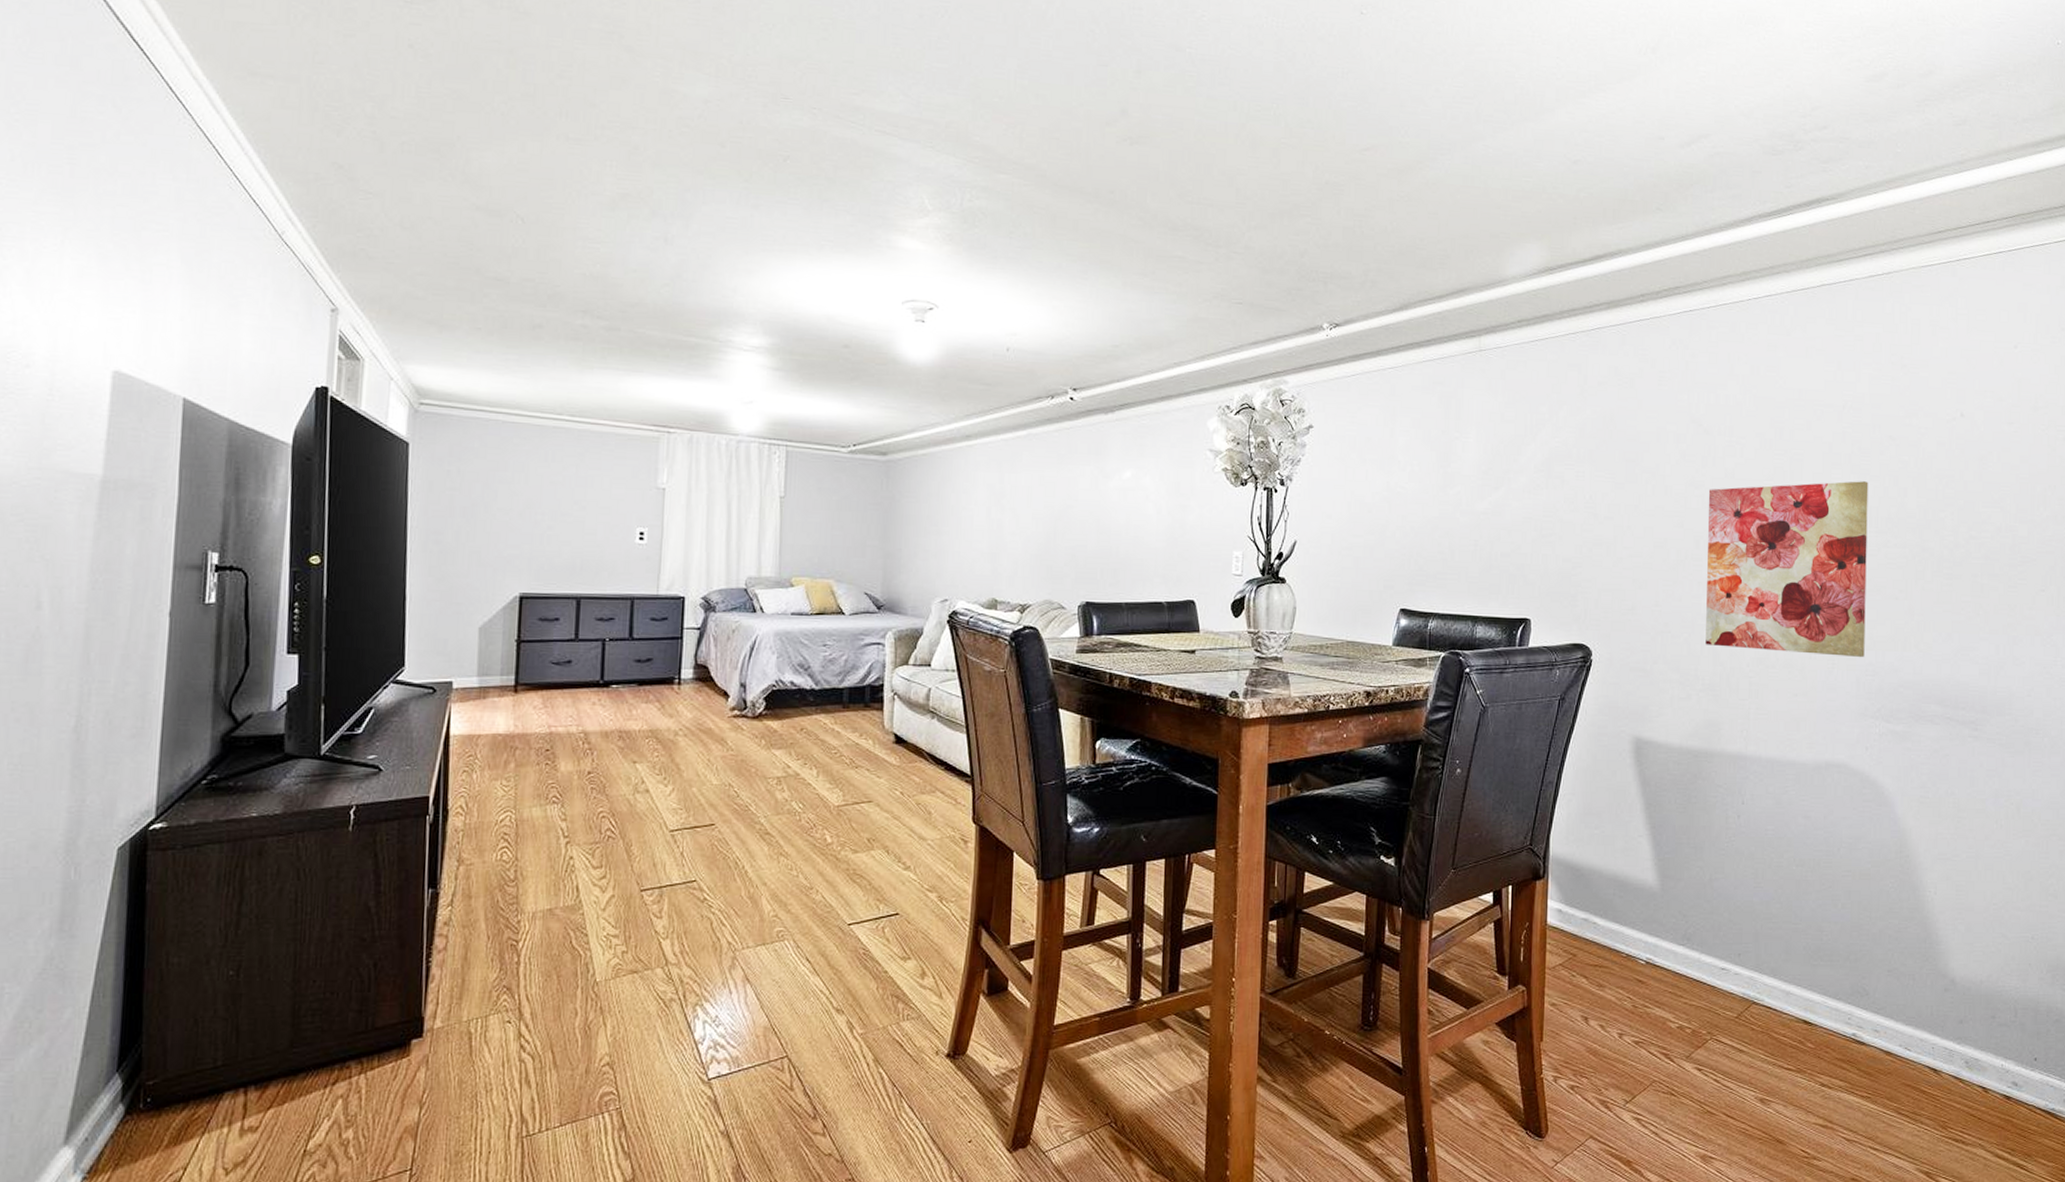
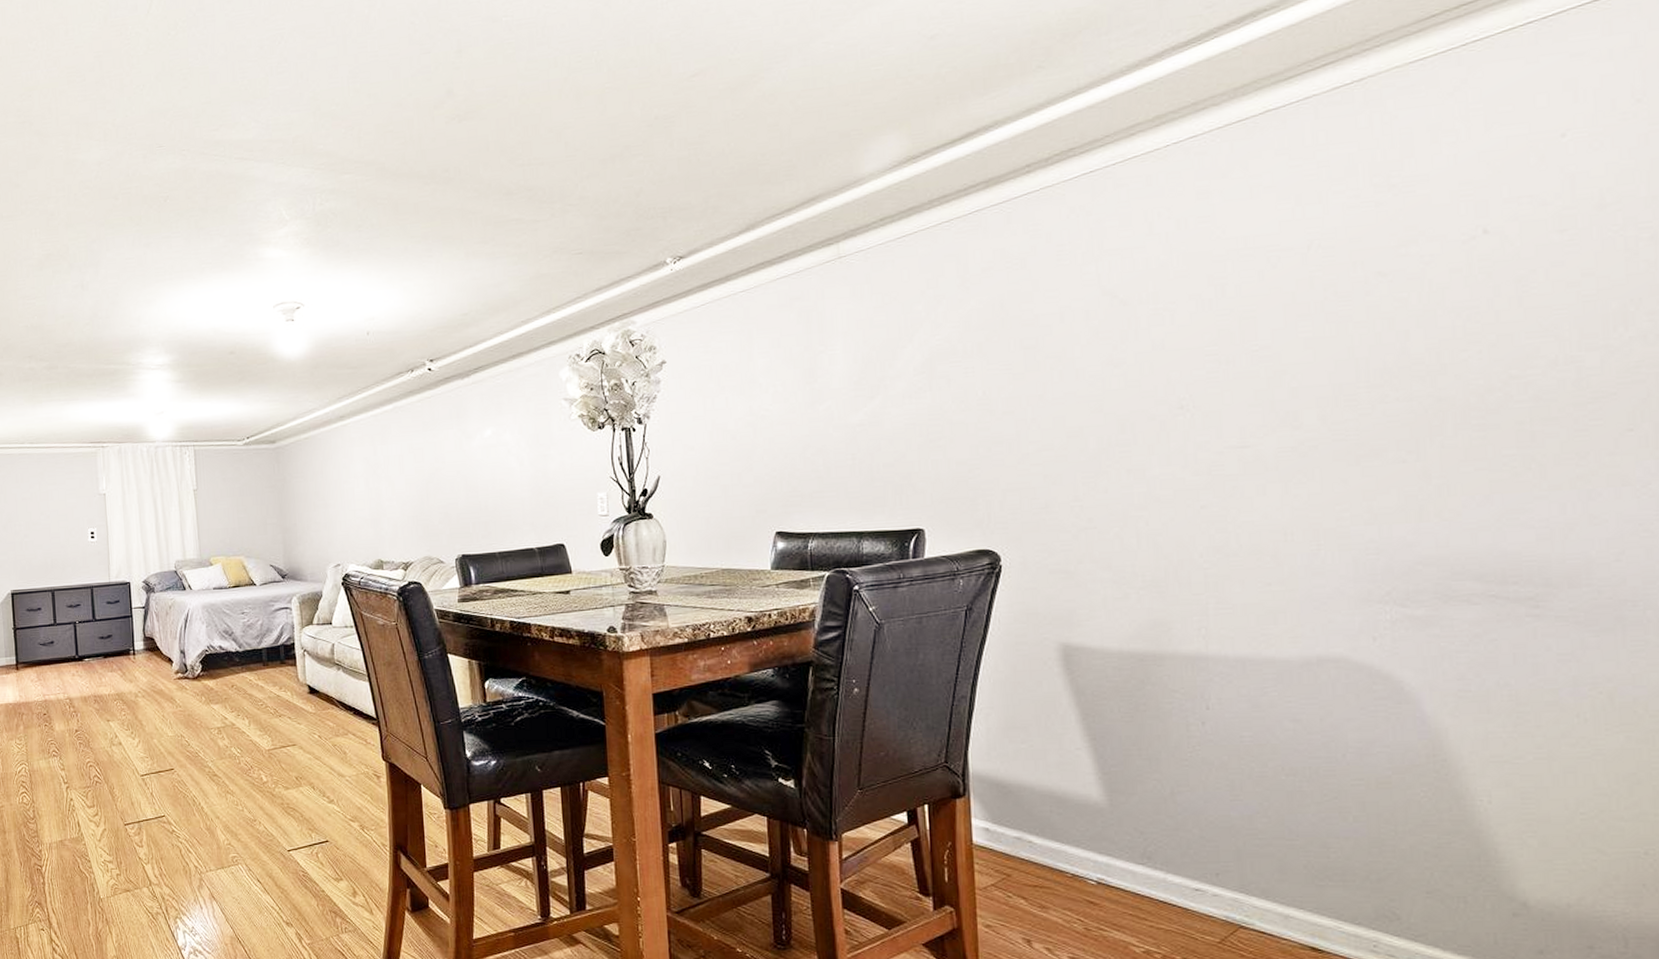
wall art: present [1705,481,1869,658] -> none [1132,330,1363,538]

